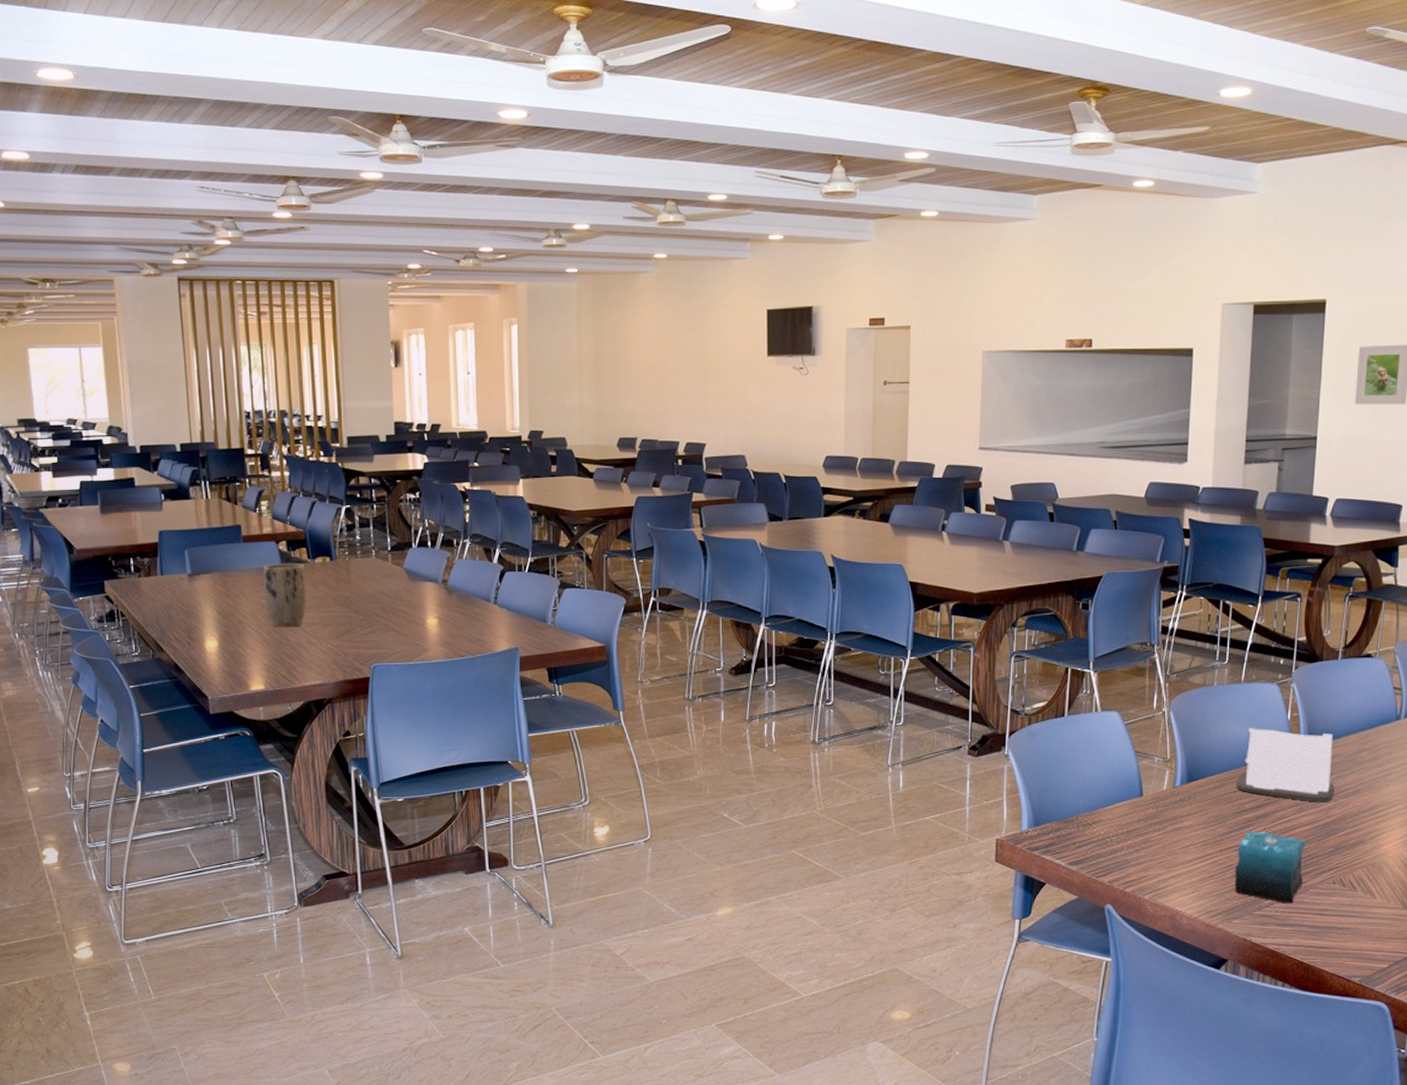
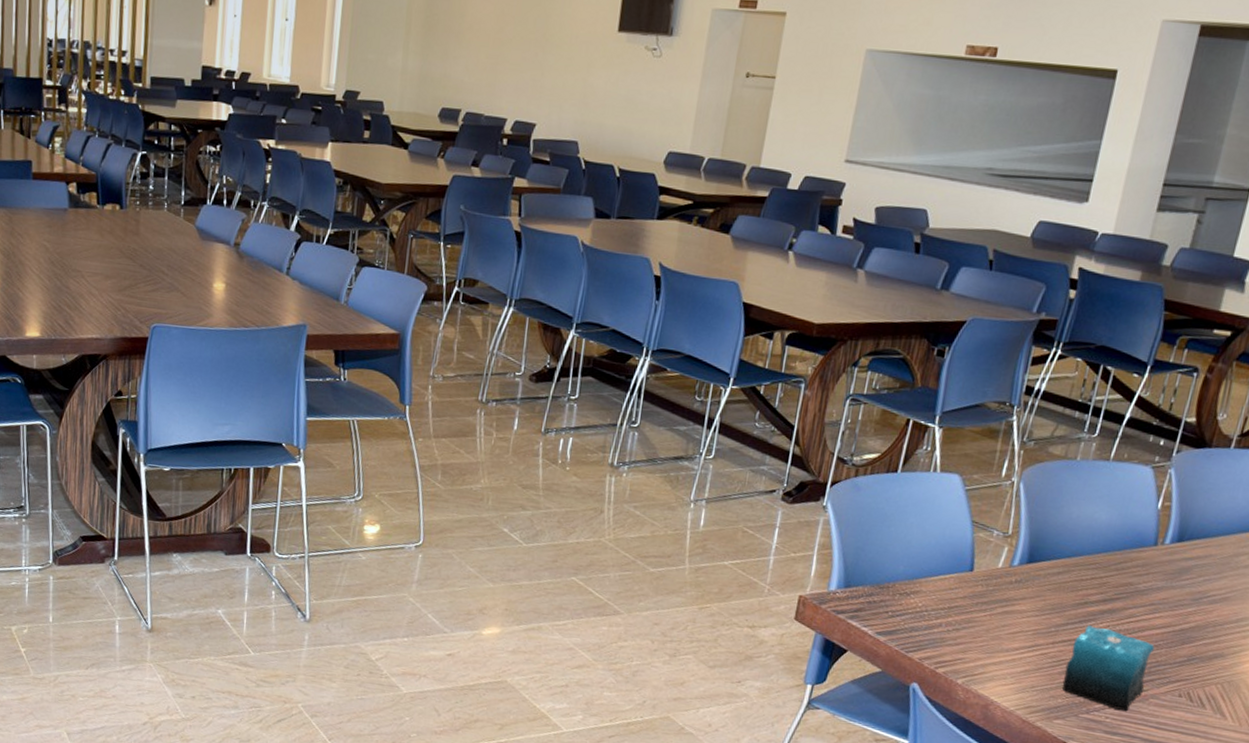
plant pot: present [262,562,307,627] -> none [49,205,94,275]
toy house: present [1237,728,1335,803] -> none [1084,512,1209,606]

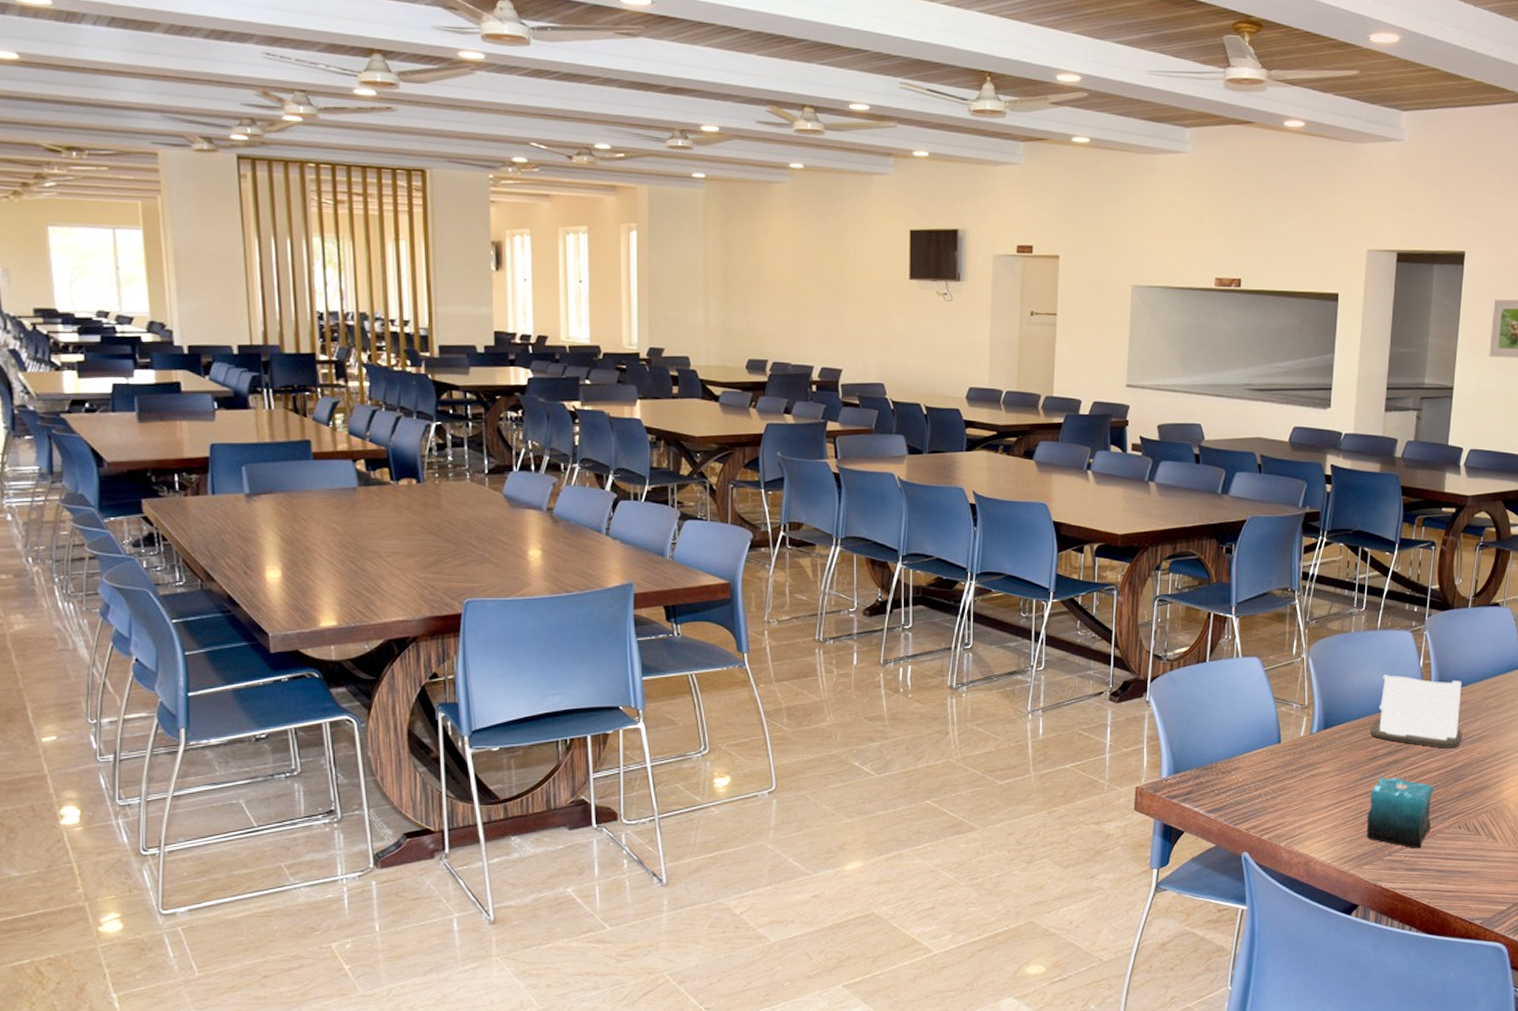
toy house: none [1084,512,1209,606] -> present [1371,675,1462,749]

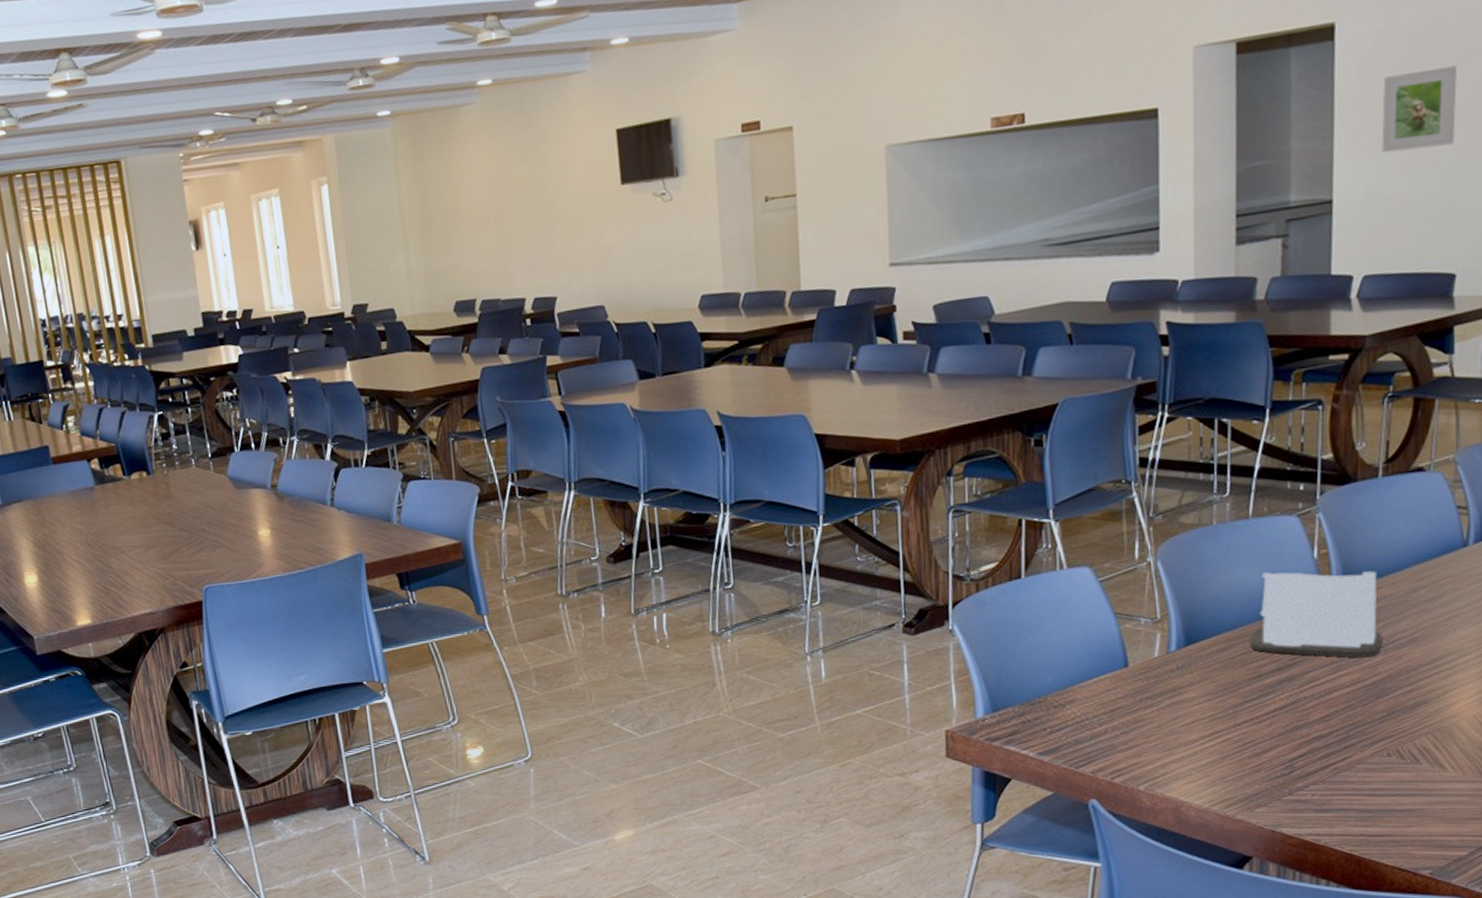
candle: present [1366,777,1434,849] -> none [1254,698,1348,785]

